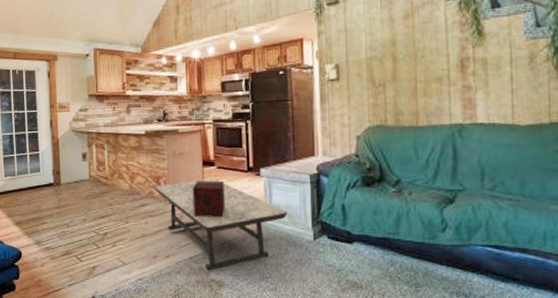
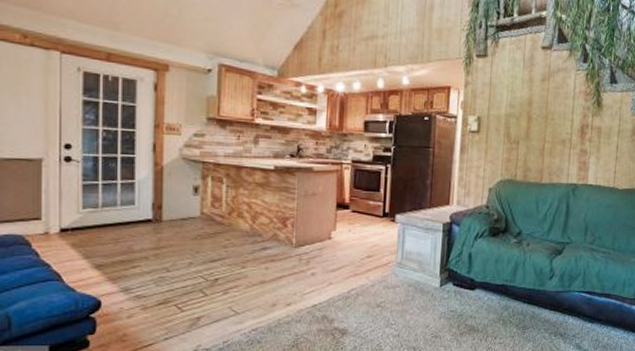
coffee table: present [154,178,288,271] -> none [280,222,418,319]
decorative box: present [192,180,225,218] -> none [321,224,357,264]

